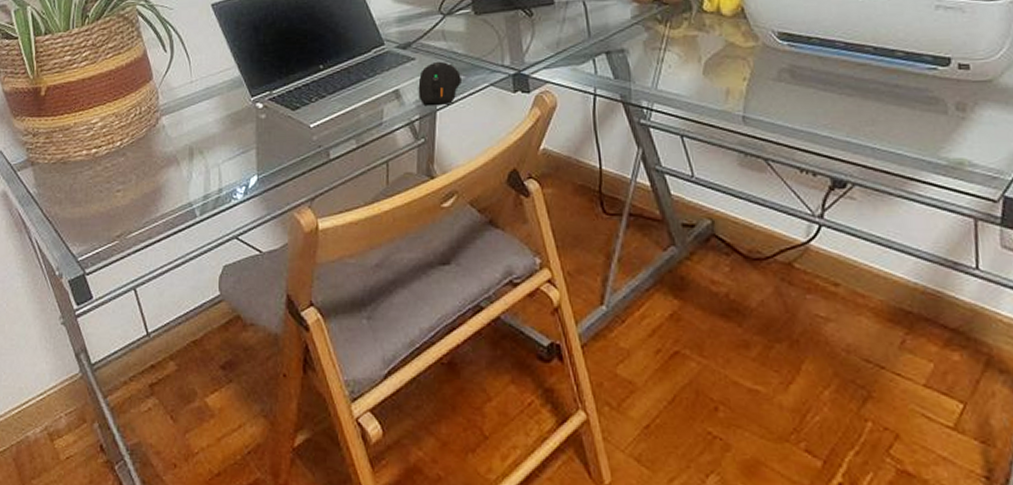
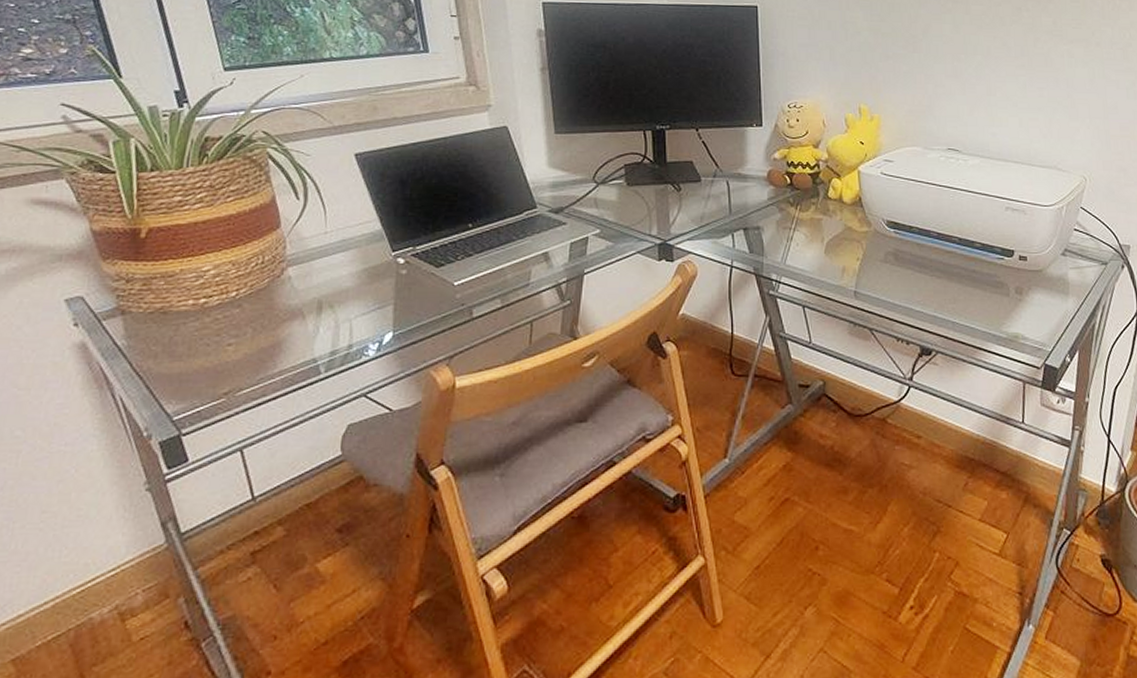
computer mouse: present [418,61,461,107] -> none [567,227,610,270]

